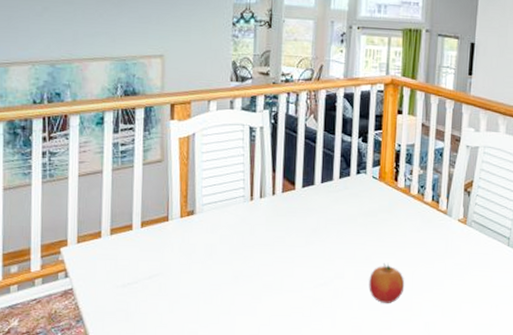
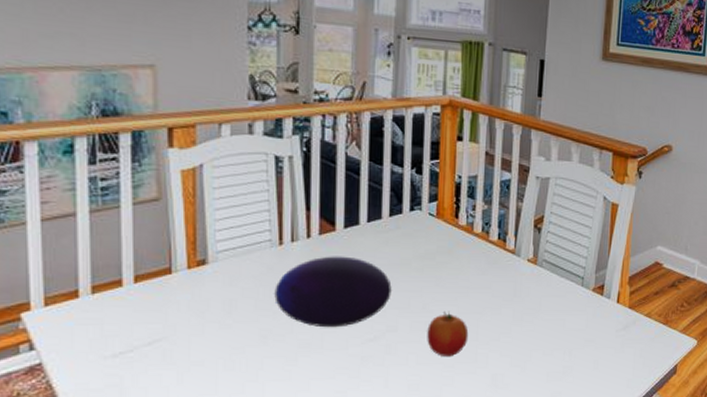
decorative orb: none [245,211,340,272] -> present [274,256,392,328]

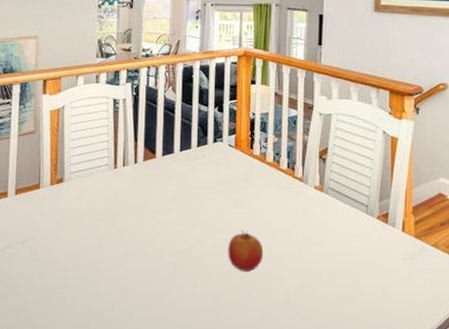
decorative orb: present [274,256,392,328] -> none [109,178,199,239]

